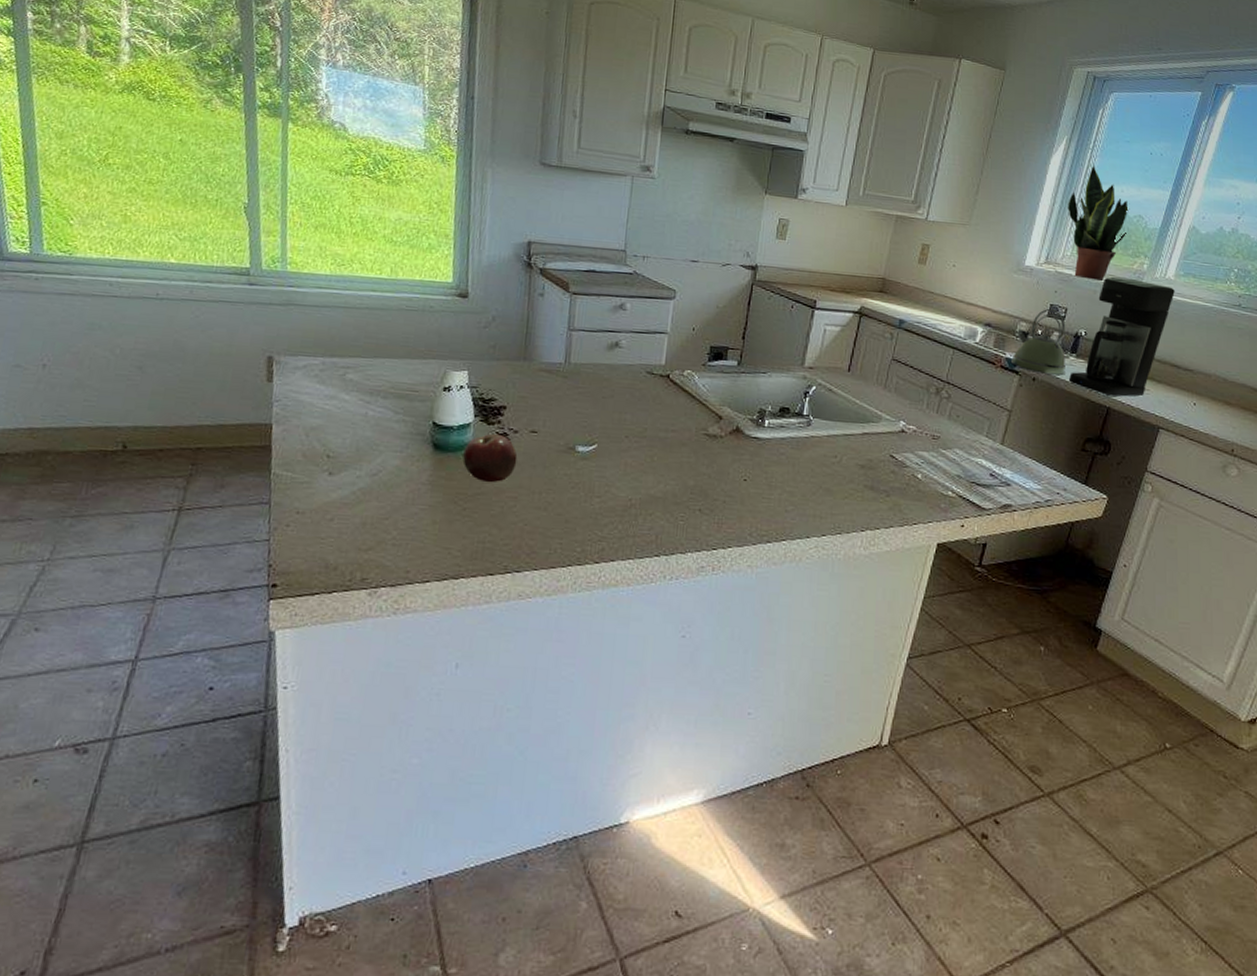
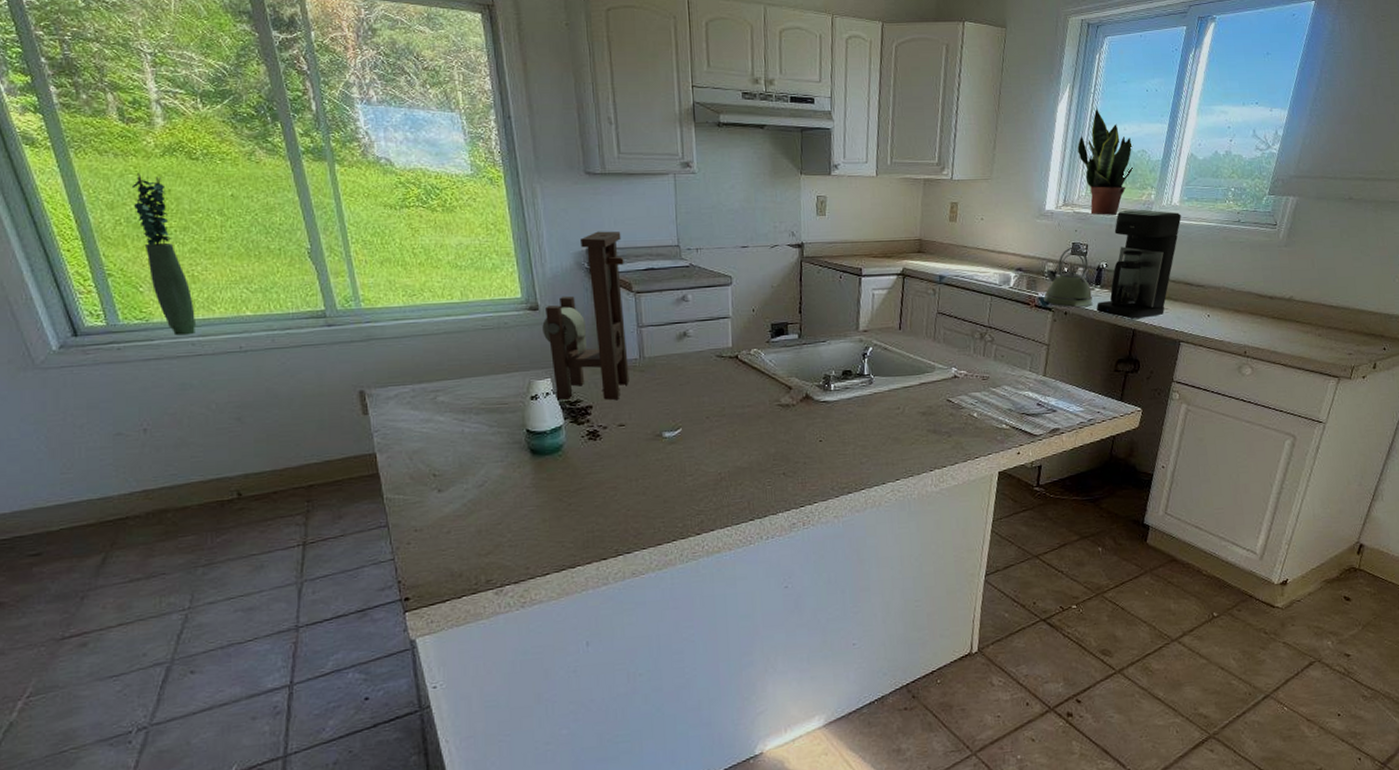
vase: none [83,107,121,275] -> present [131,173,197,336]
fruit: present [462,433,518,483] -> none [560,431,611,478]
paper towel holder: none [468,224,567,403] -> present [542,231,630,400]

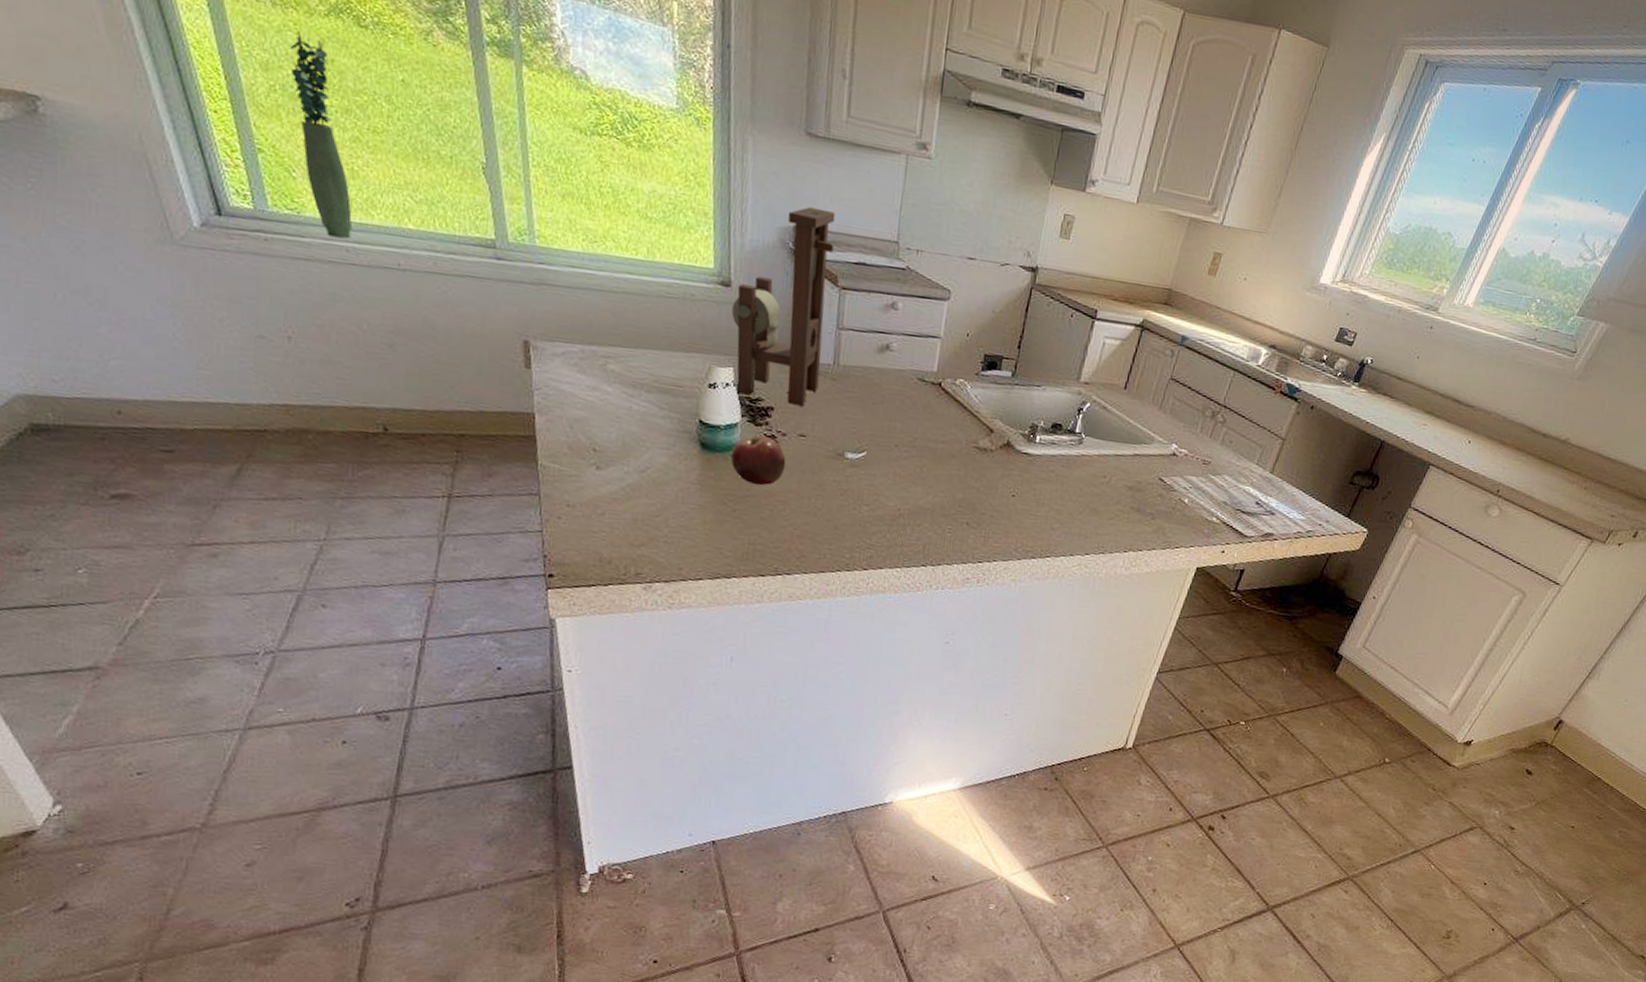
fruit: none [560,431,611,478] -> present [731,435,786,486]
kettle: present [1043,246,1093,307] -> none [1290,332,1353,405]
potted plant: present [1077,108,1134,216] -> none [1369,170,1441,306]
coffee maker: present [1096,210,1181,319] -> none [1346,301,1471,431]

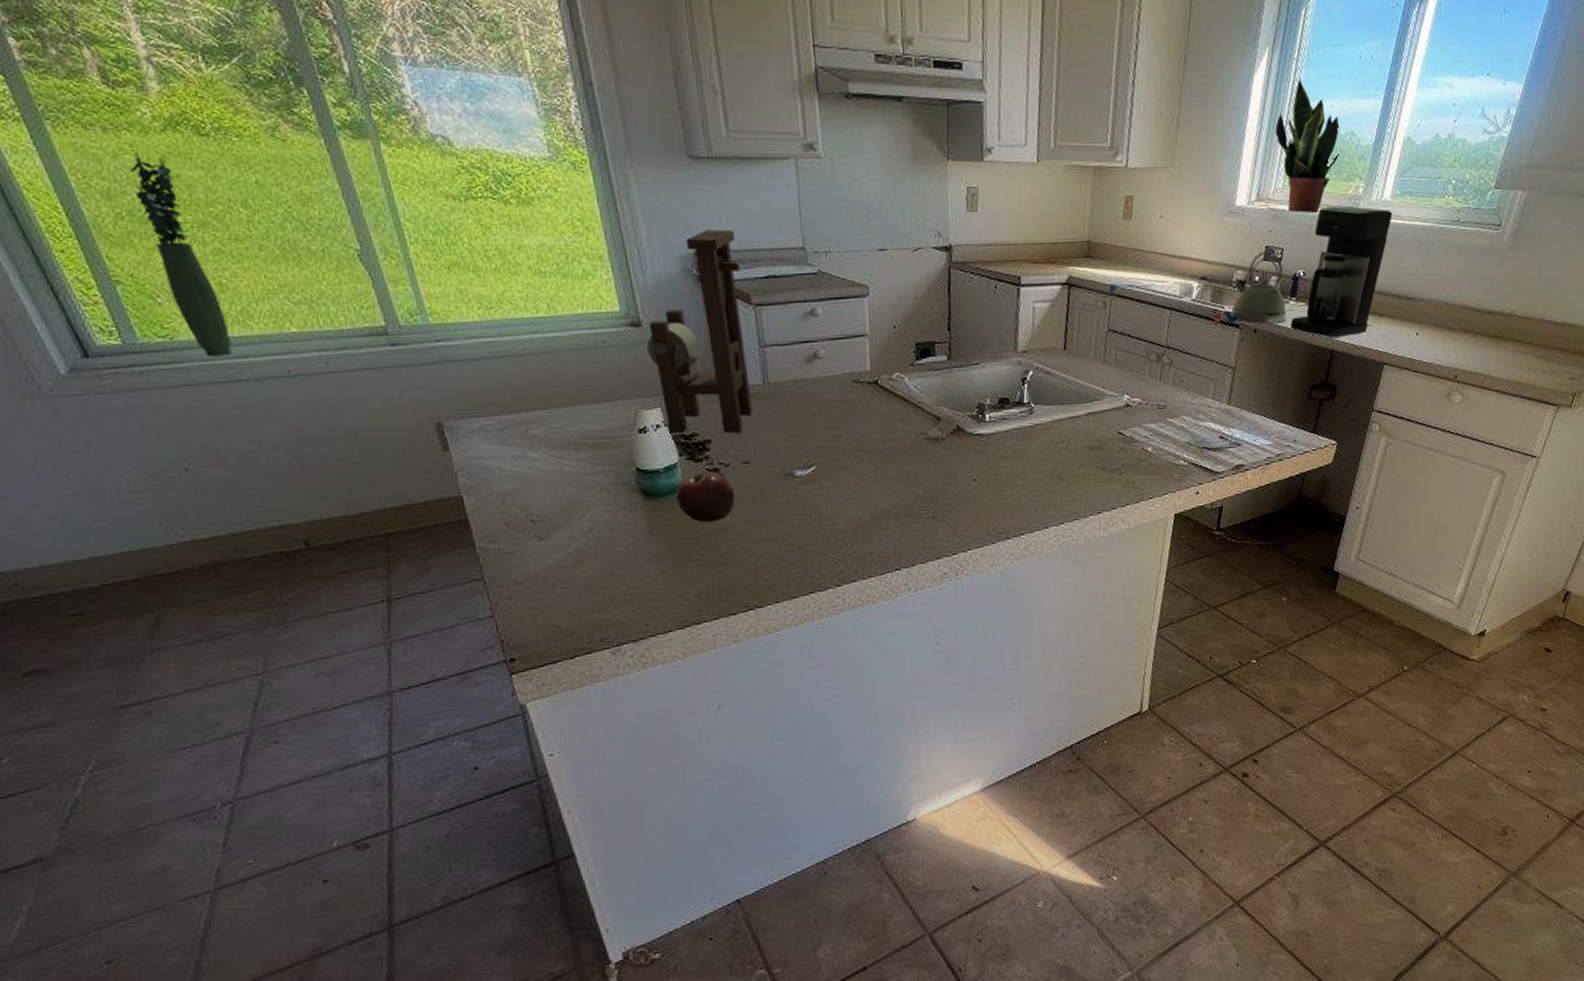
kettle: none [1290,332,1353,405] -> present [1229,250,1286,323]
coffee maker: none [1346,301,1471,431] -> present [1290,206,1392,338]
potted plant: none [1369,170,1441,306] -> present [1275,79,1341,214]

